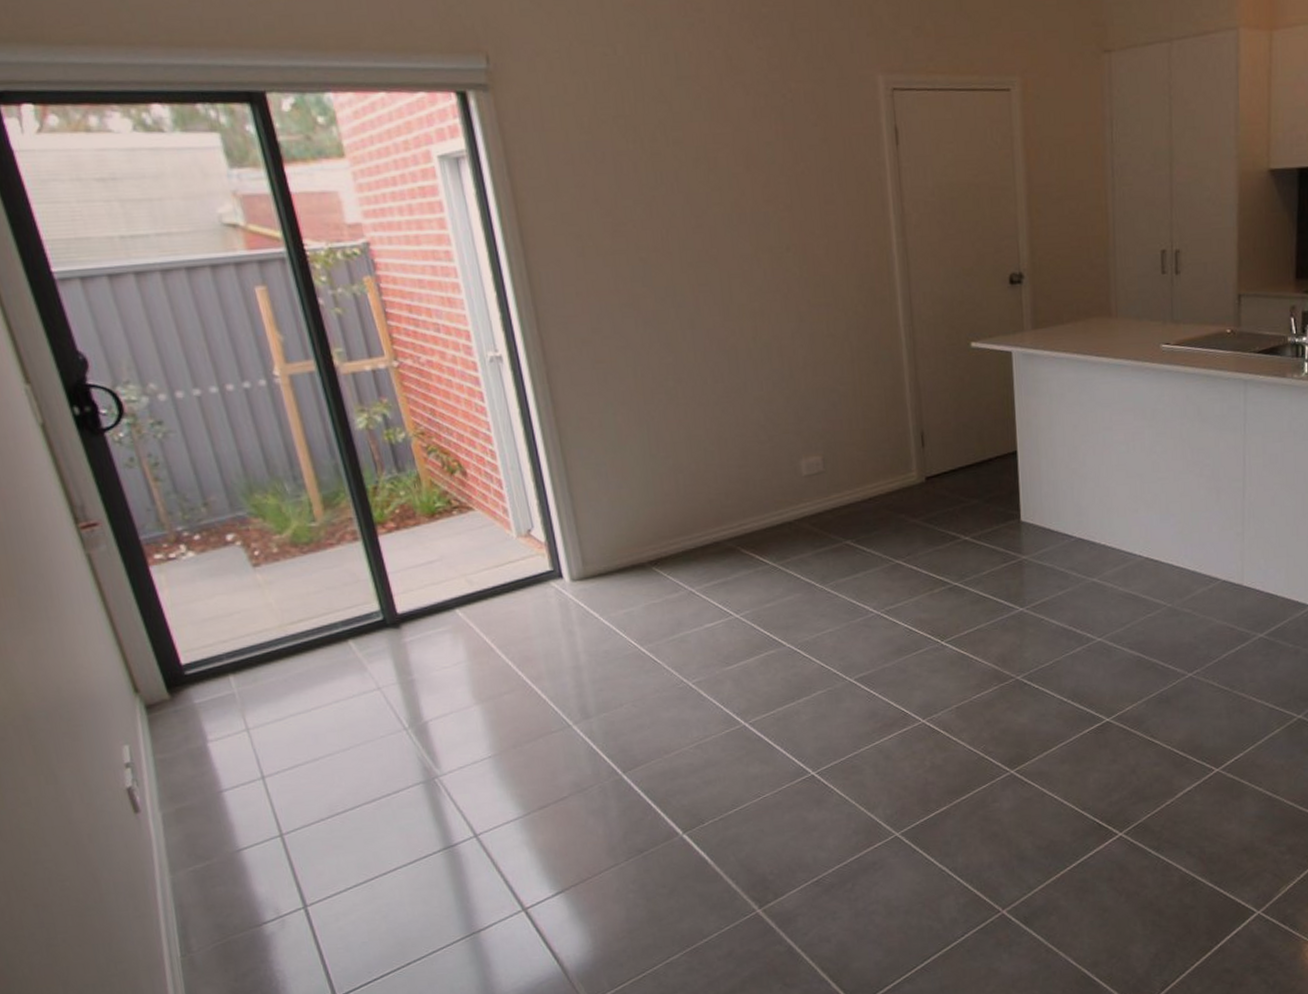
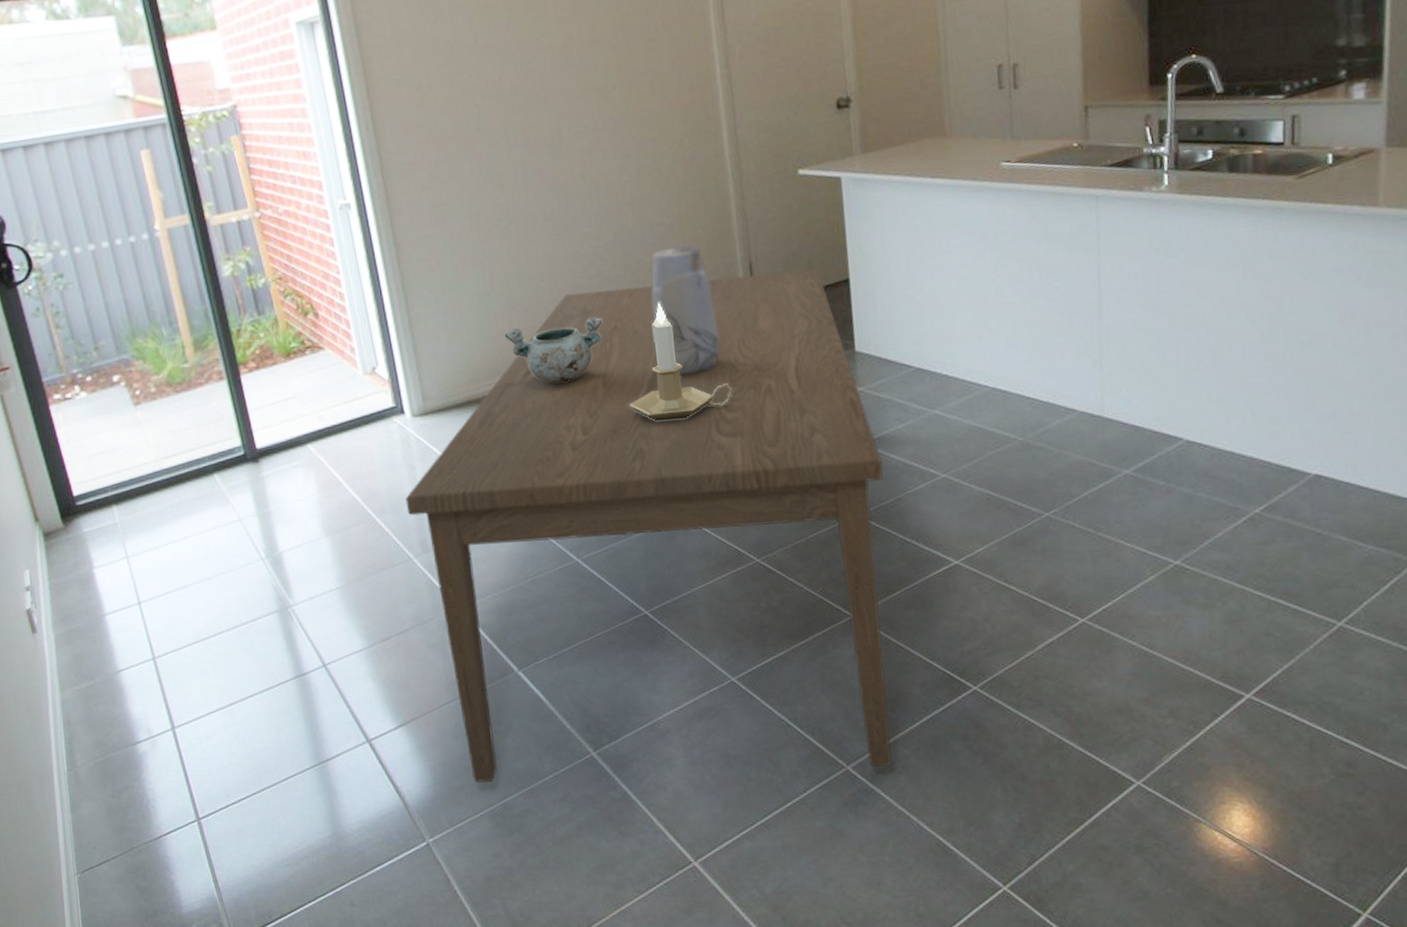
dining table: none [564,440,1043,945] -> present [405,268,892,783]
decorative bowl: none [670,482,773,548] -> present [504,316,603,383]
candlestick: none [799,469,903,587] -> present [629,302,733,422]
vase: none [823,413,891,542] -> present [651,245,721,375]

